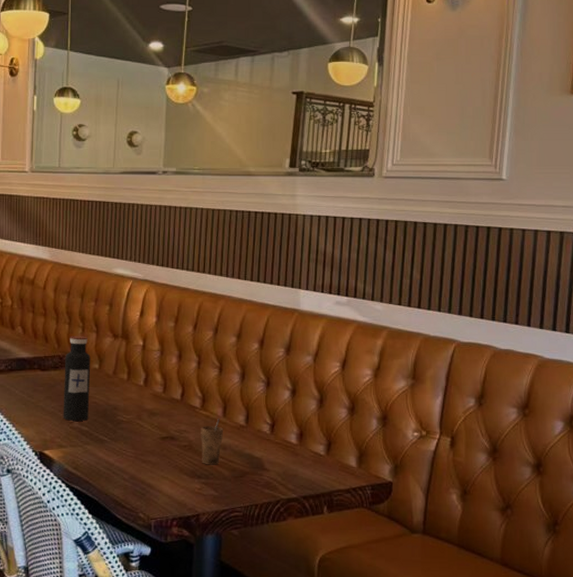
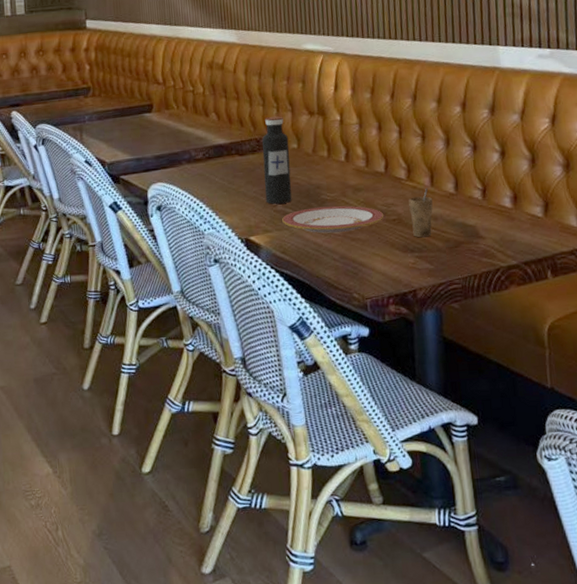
plate: none [77,427,176,454] -> present [282,205,384,234]

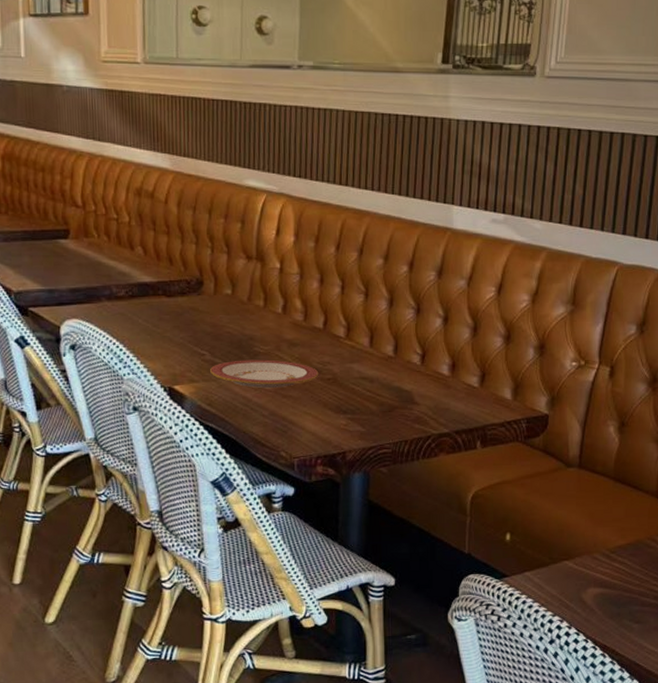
water bottle: present [262,116,292,204] -> none [192,257,223,353]
cup: present [408,188,433,238] -> none [345,348,371,399]

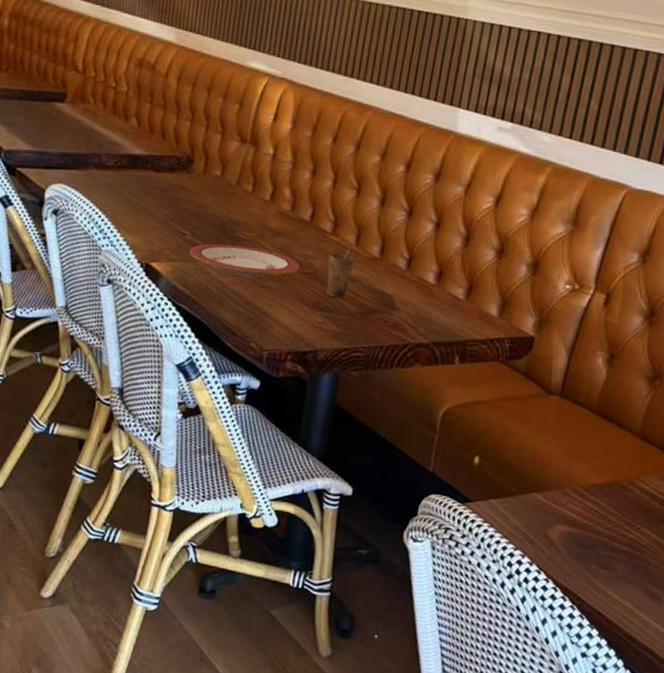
cup: none [345,348,371,399] -> present [326,246,355,298]

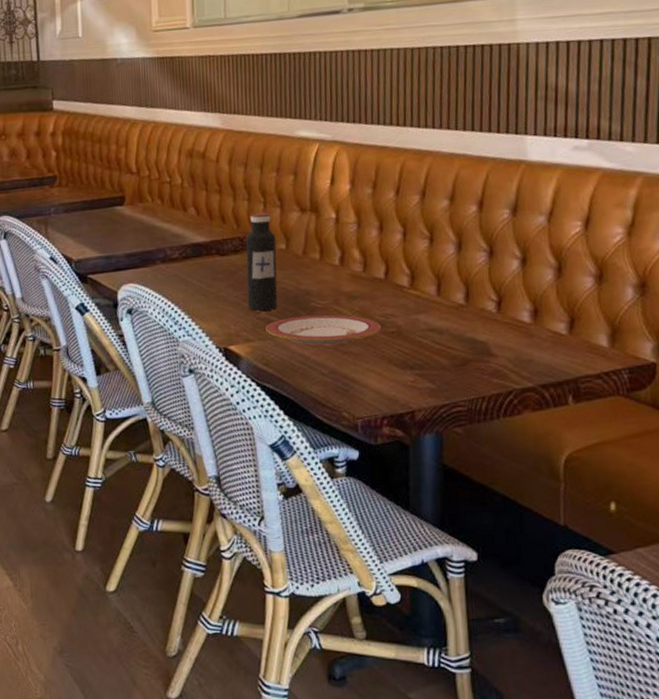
water bottle: none [175,135,213,234] -> present [246,212,278,311]
cup: present [326,246,355,298] -> none [410,297,439,353]

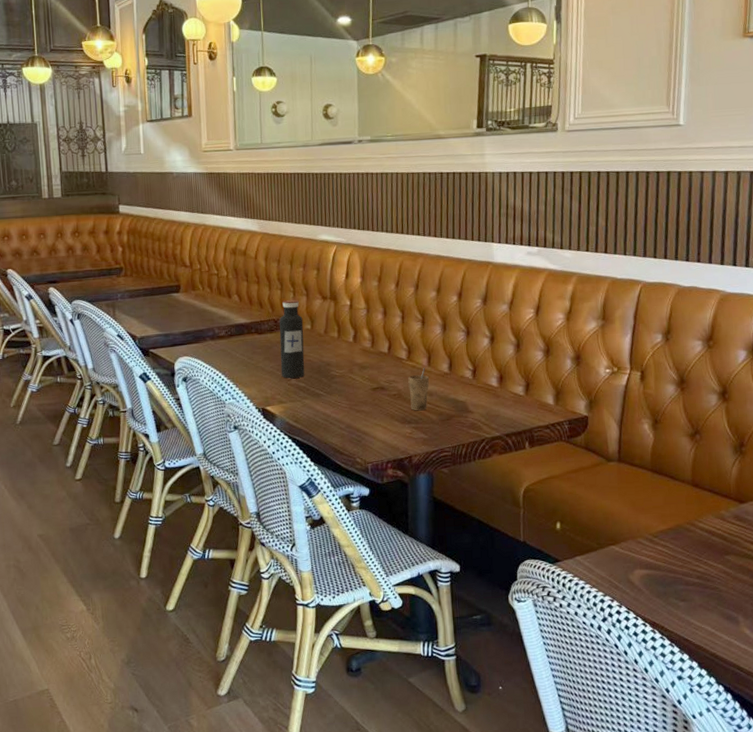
plate: present [266,314,382,345] -> none [295,381,386,406]
cup: none [410,297,439,353] -> present [408,367,430,411]

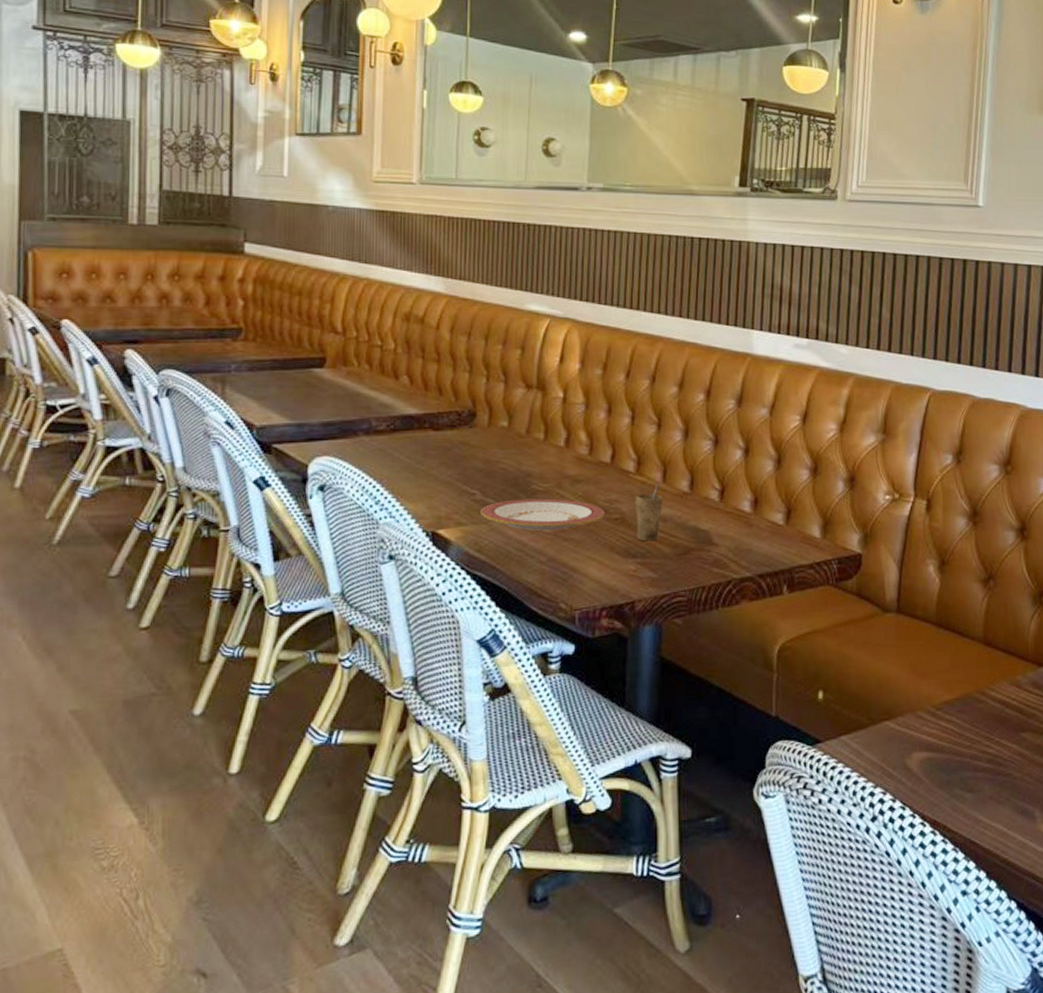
water bottle: present [279,300,305,378] -> none [462,387,498,492]
plate: none [295,381,386,406] -> present [481,498,605,531]

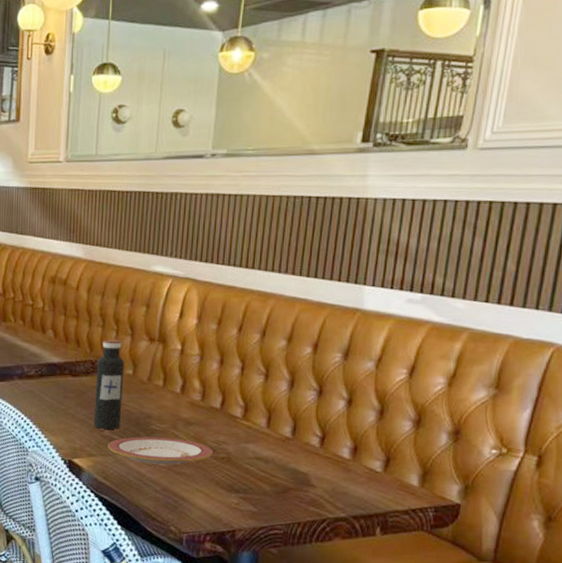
water bottle: none [462,387,498,492] -> present [93,340,125,429]
cup: present [635,484,664,541] -> none [240,429,267,479]

